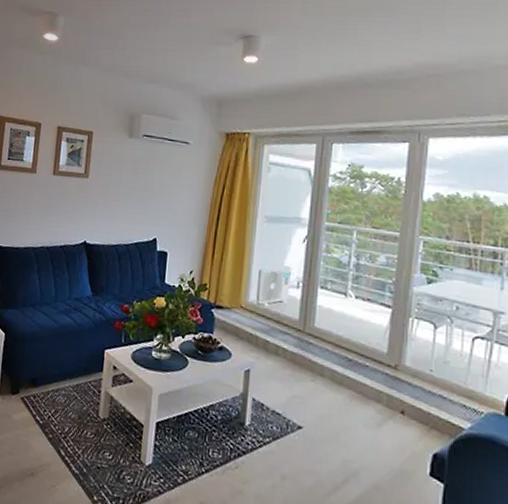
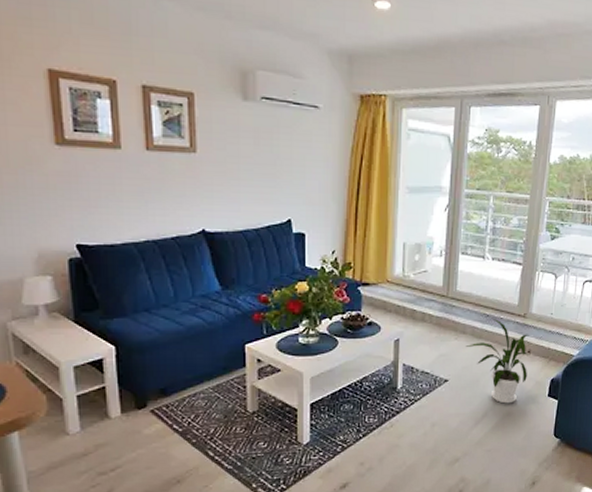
house plant: none [323,363,403,474] -> present [465,318,529,404]

